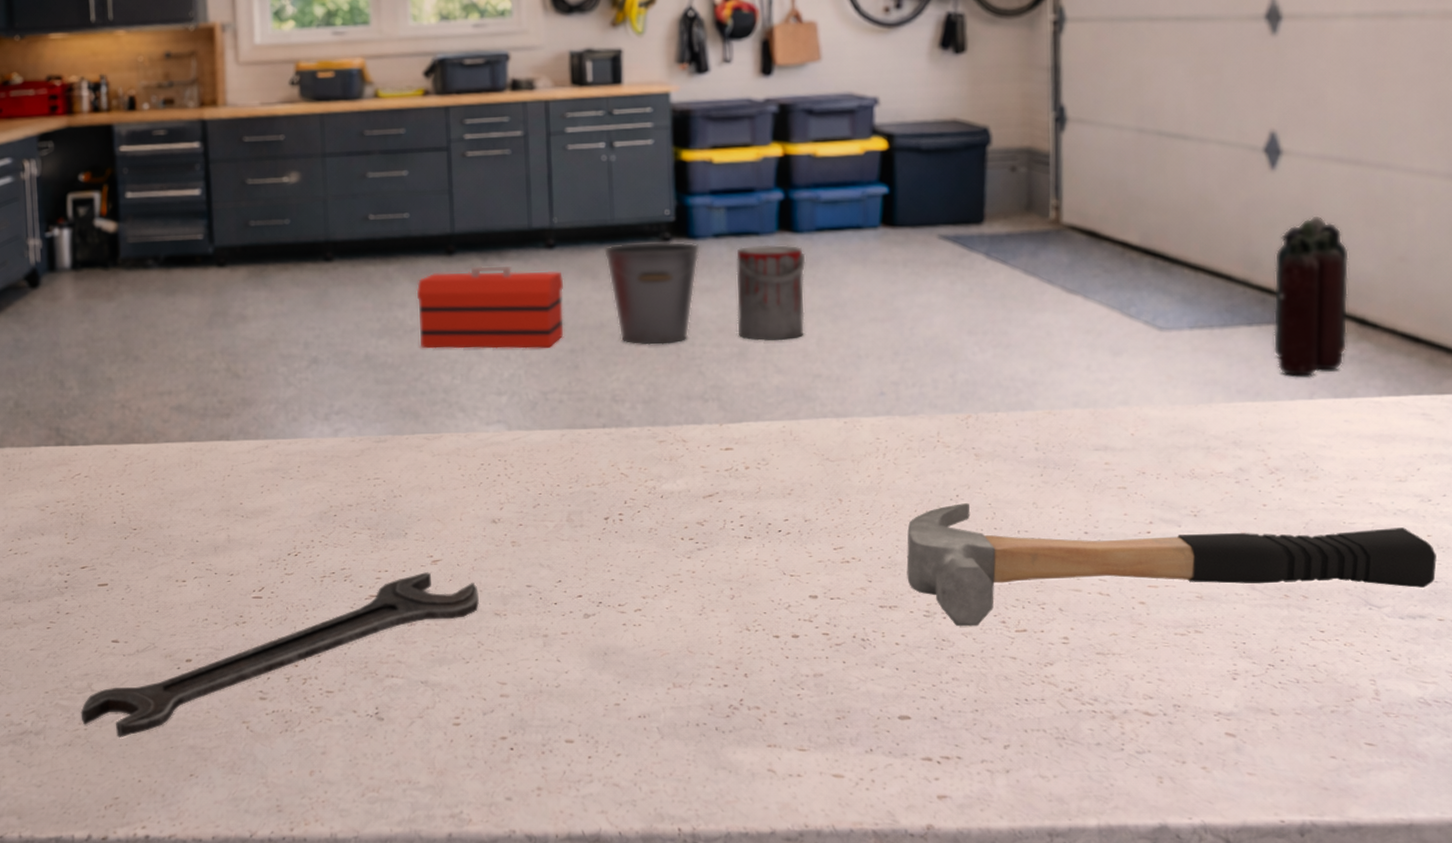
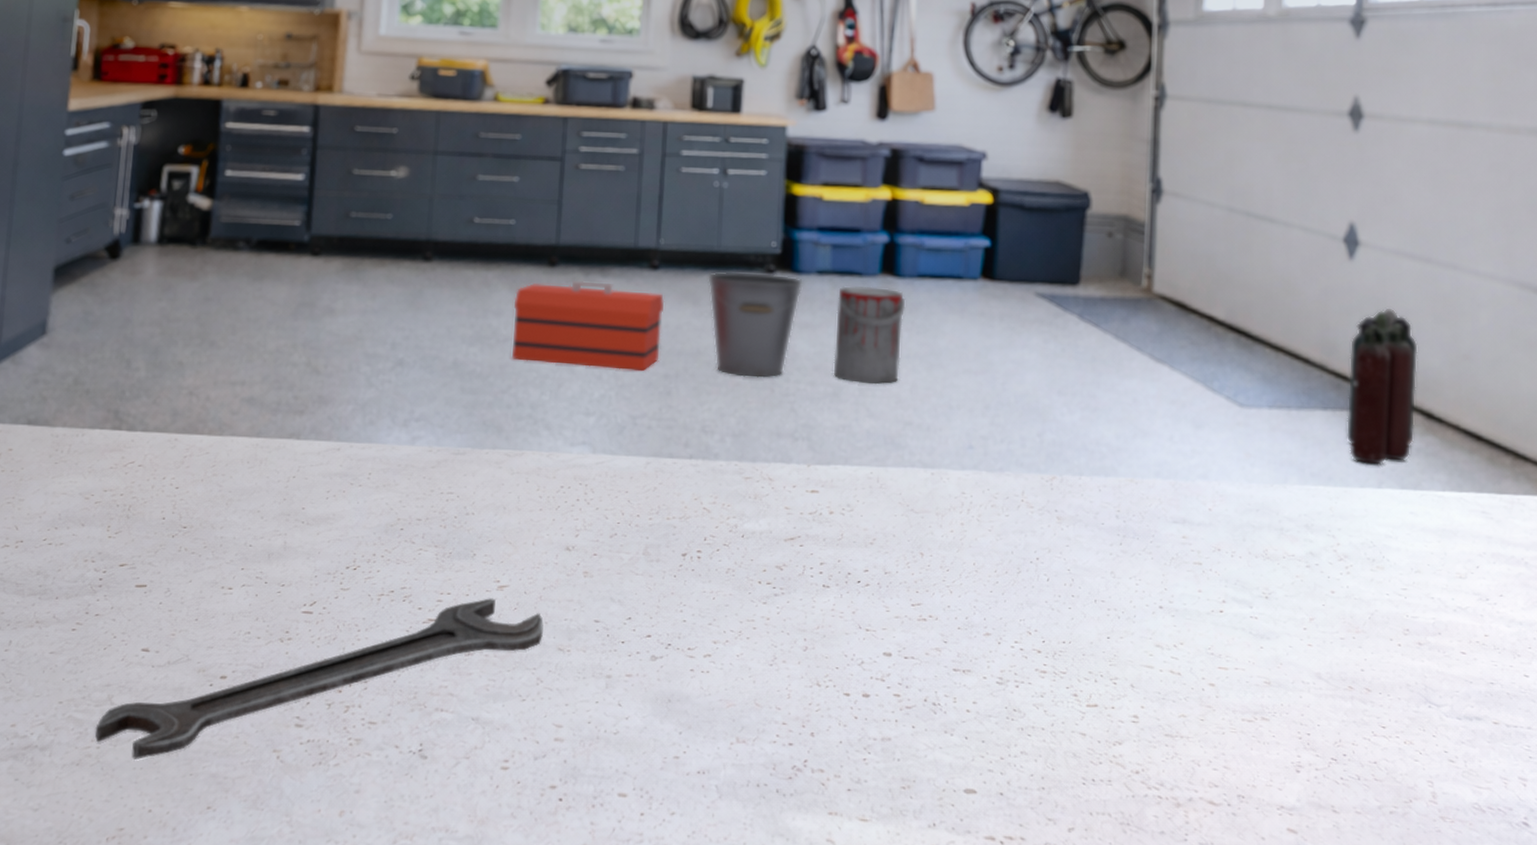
claw hammer: present [906,503,1437,627] -> none [982,567,1493,698]

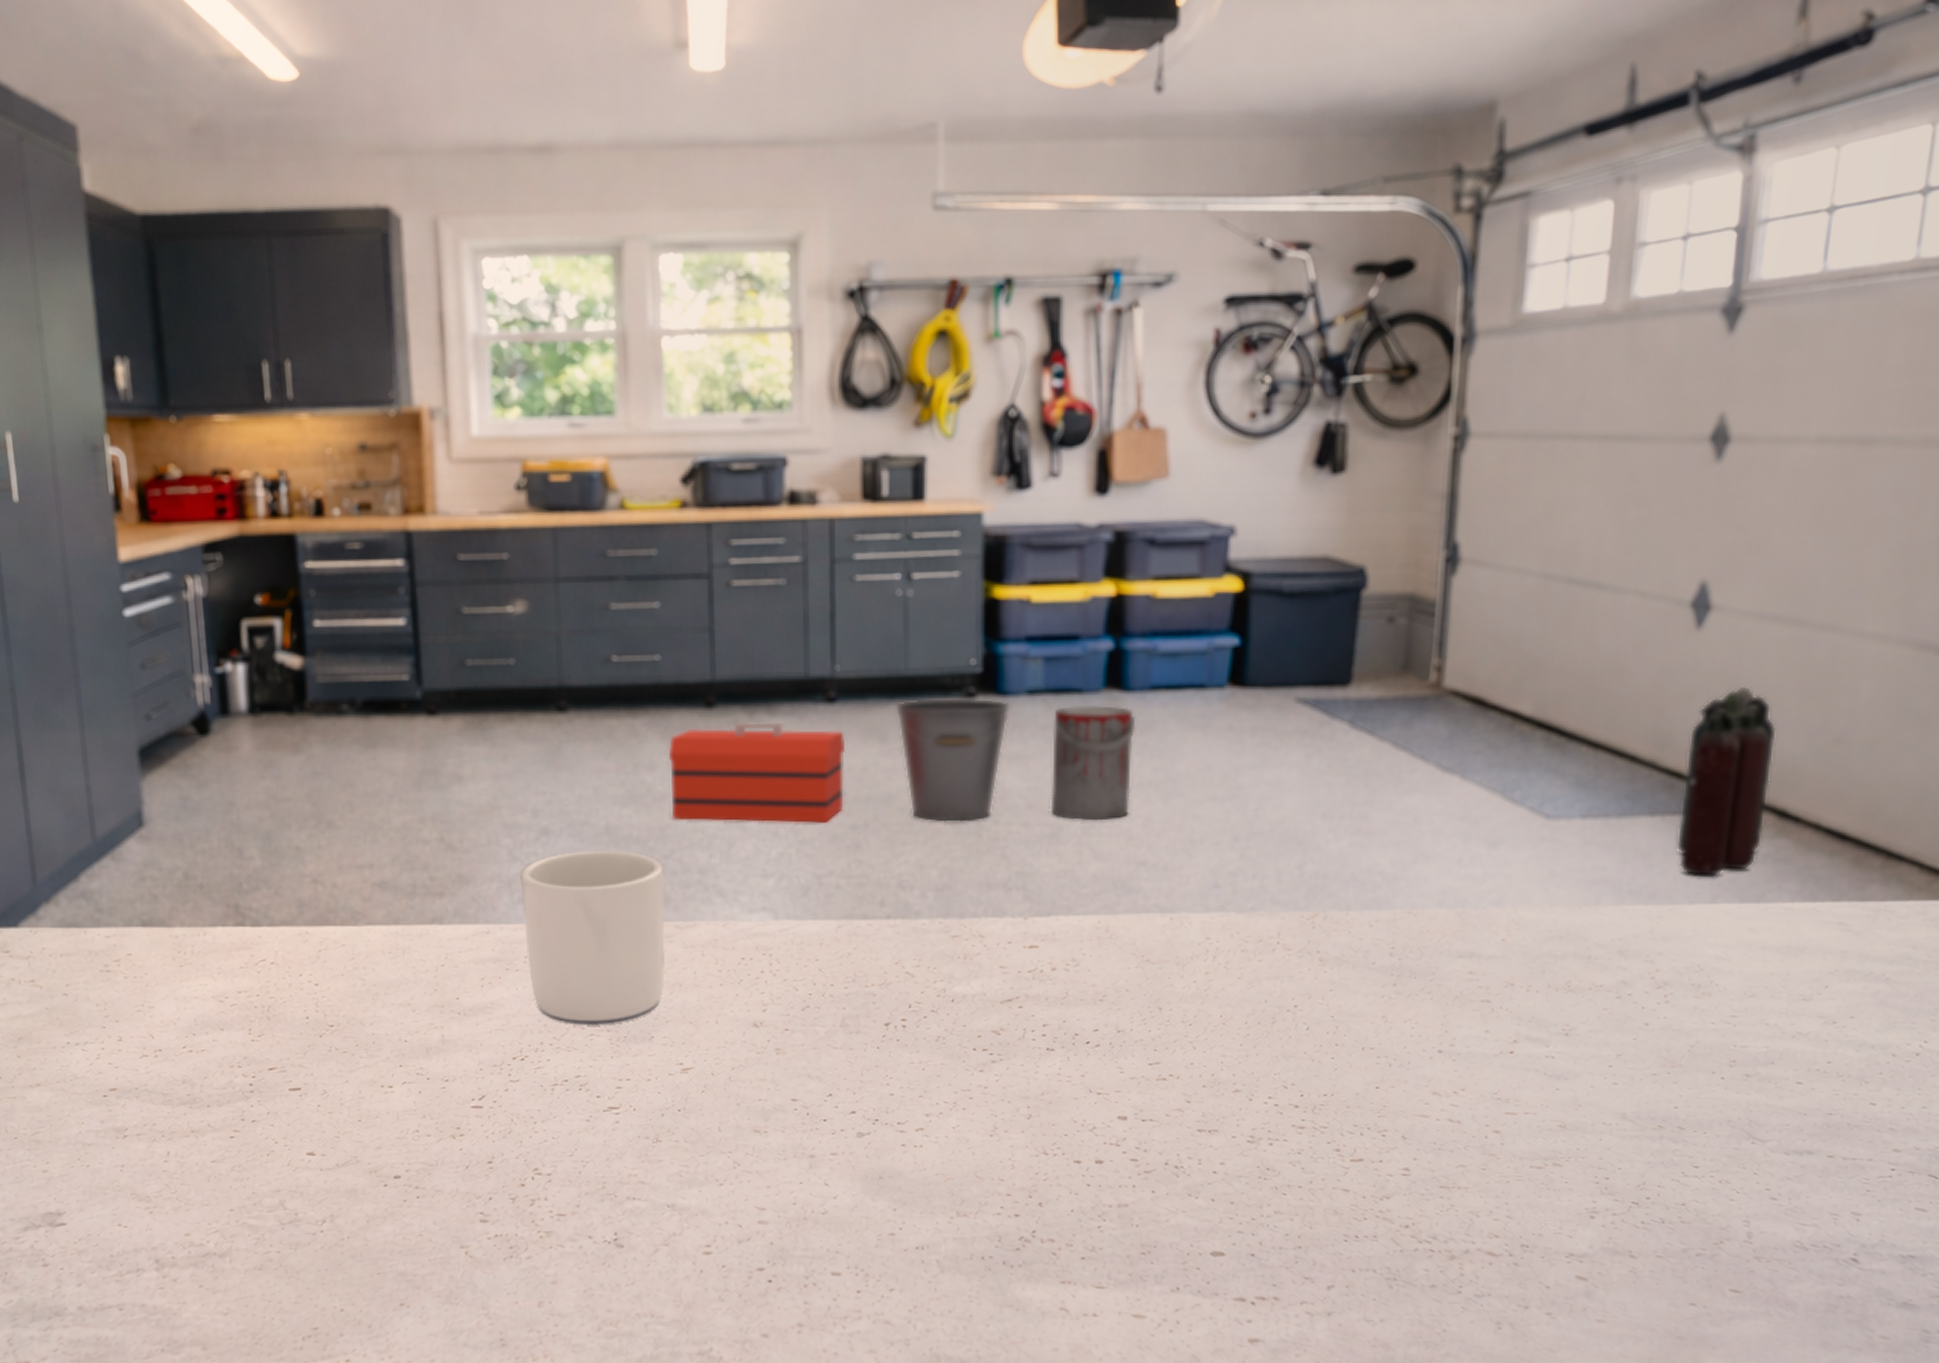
wrench: present [94,598,544,760] -> none [272,1082,736,1262]
mug: none [371,381,501,541] -> present [519,850,666,1026]

